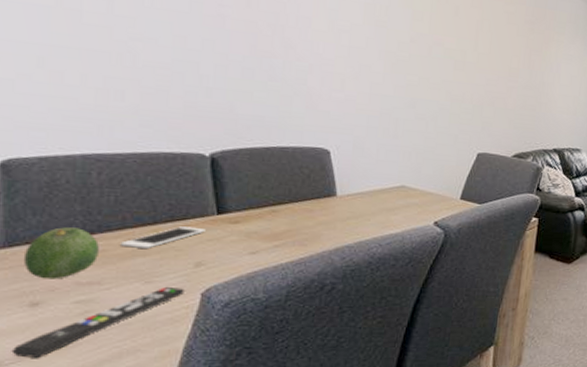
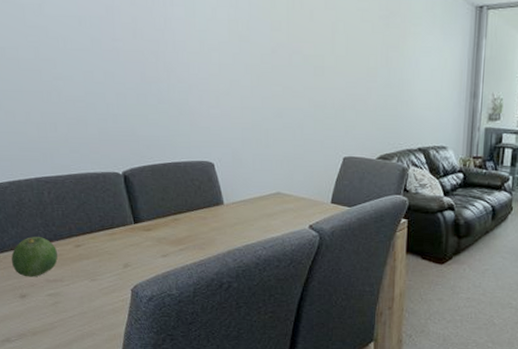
remote control: present [11,286,184,359] -> none [14,283,119,338]
cell phone: present [121,226,205,248] -> none [71,234,127,253]

